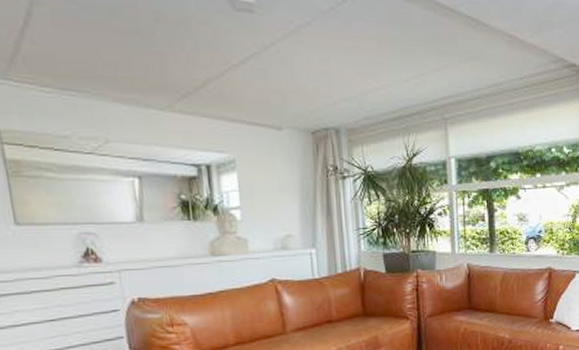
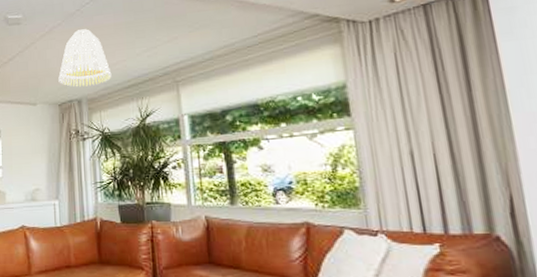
lamp shade: none [309,36,375,113] -> present [58,29,112,87]

